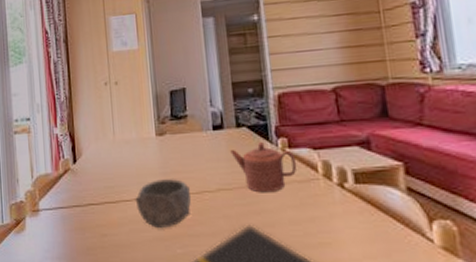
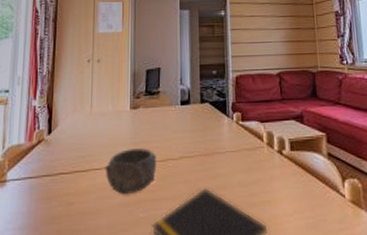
teapot: present [230,142,297,193] -> none [194,116,247,160]

